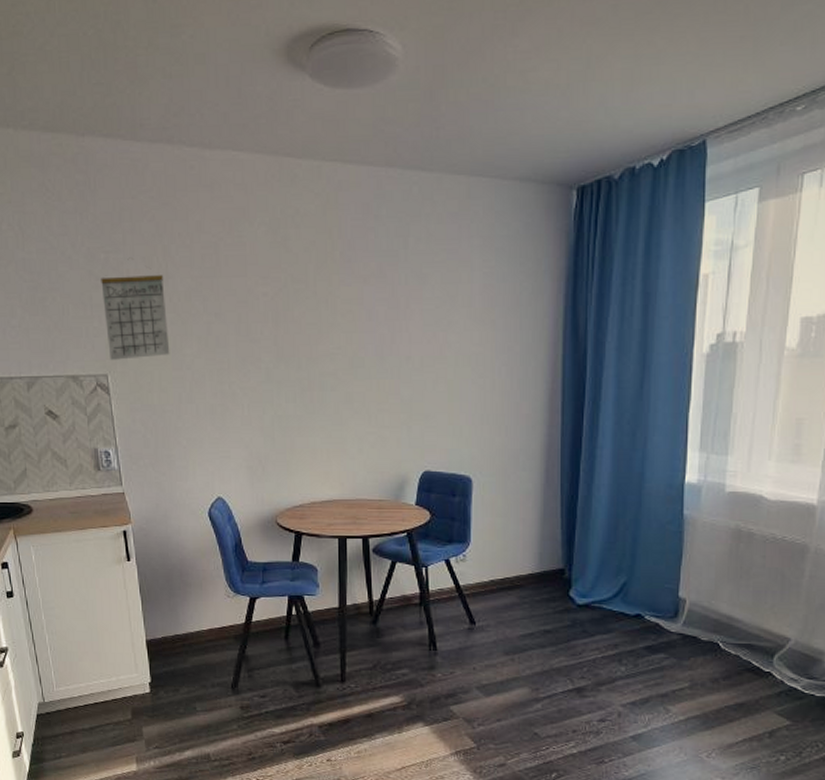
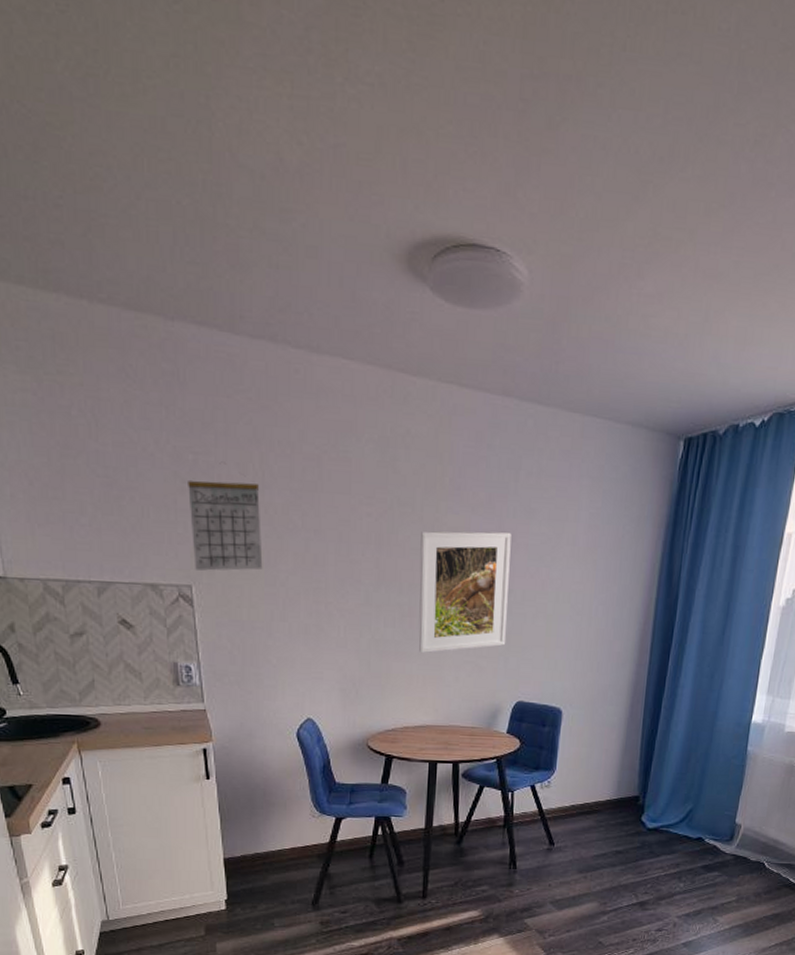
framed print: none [316,299,408,427] -> present [418,531,512,654]

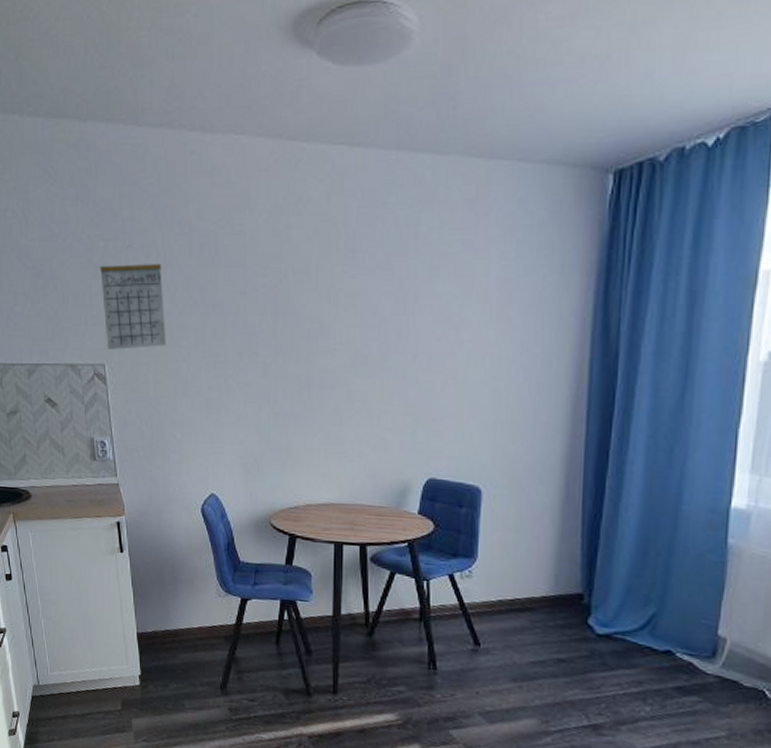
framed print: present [418,531,512,654] -> none [317,293,413,427]

